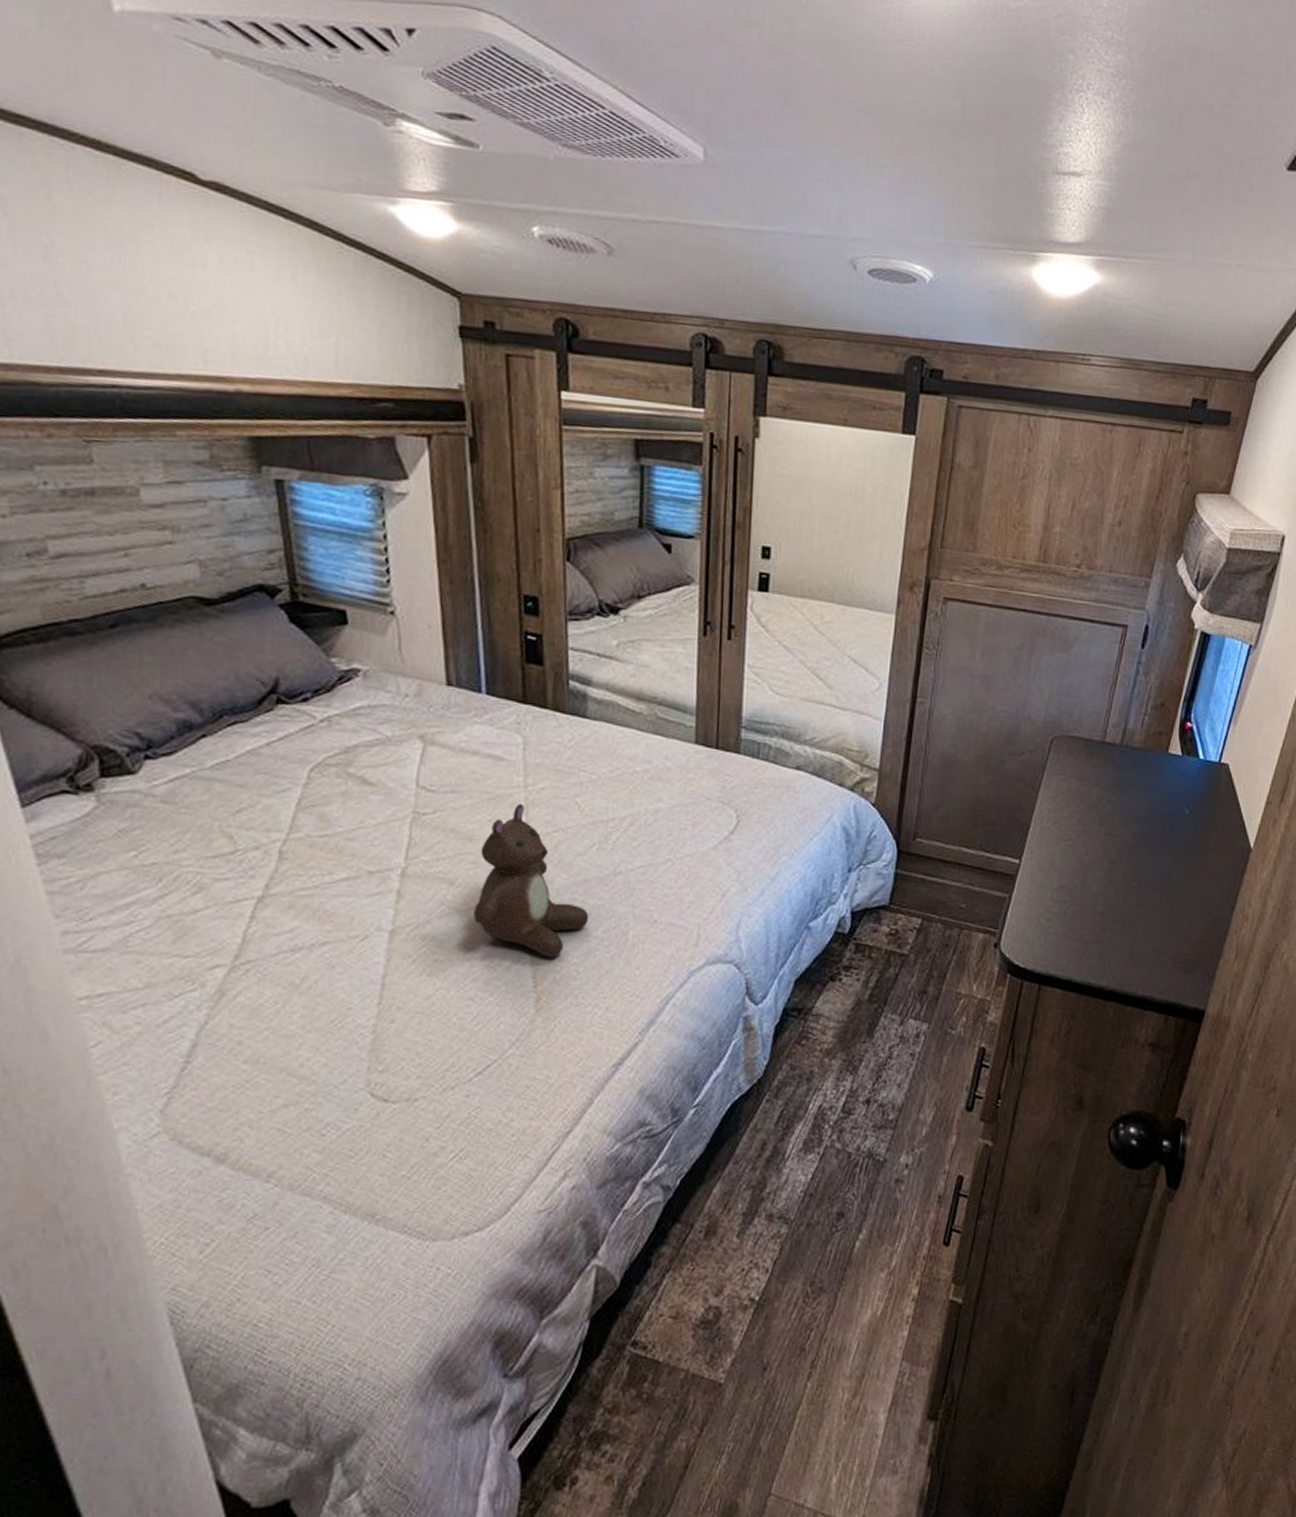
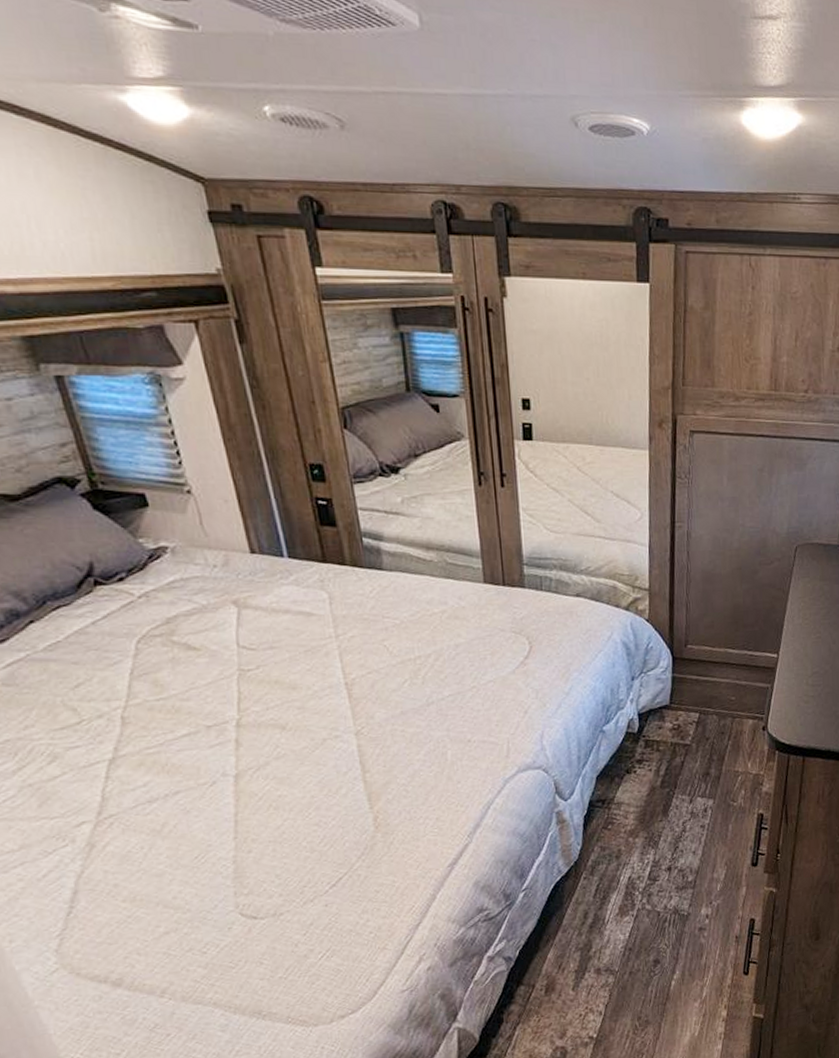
teddy bear: present [474,804,589,957] -> none [305,652,411,782]

